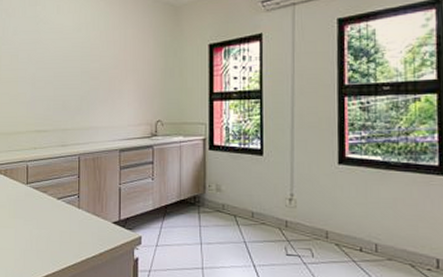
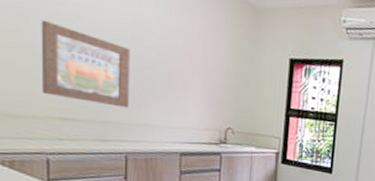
wall art: none [24,57,81,116] -> present [41,20,130,108]

